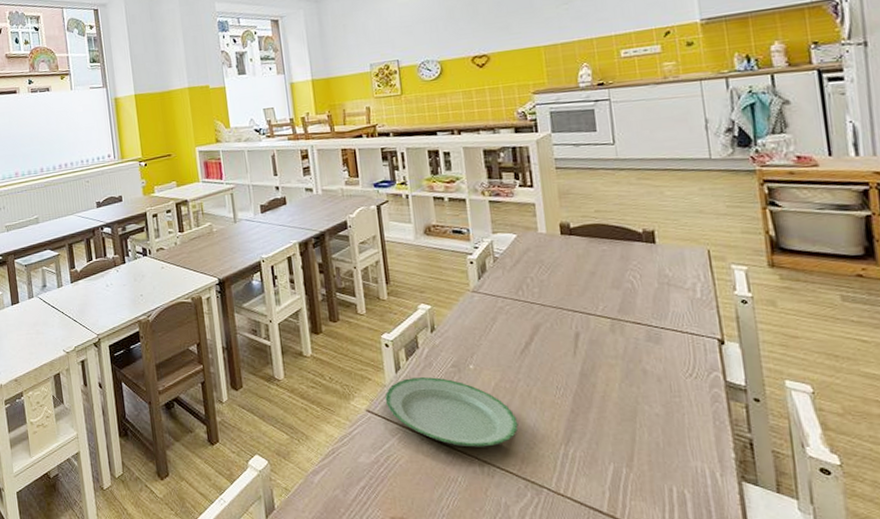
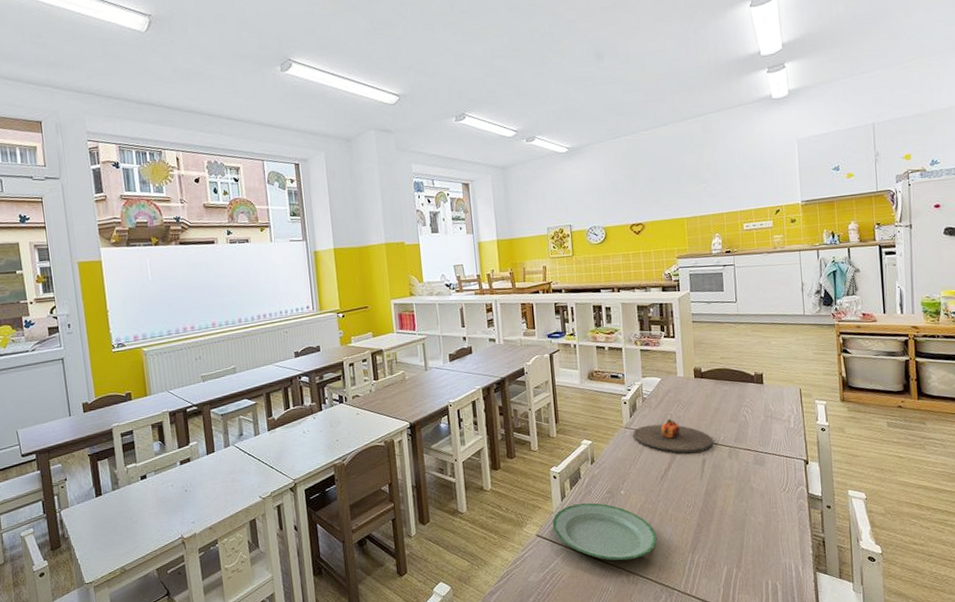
plate: none [483,282,590,325] -> present [633,418,714,453]

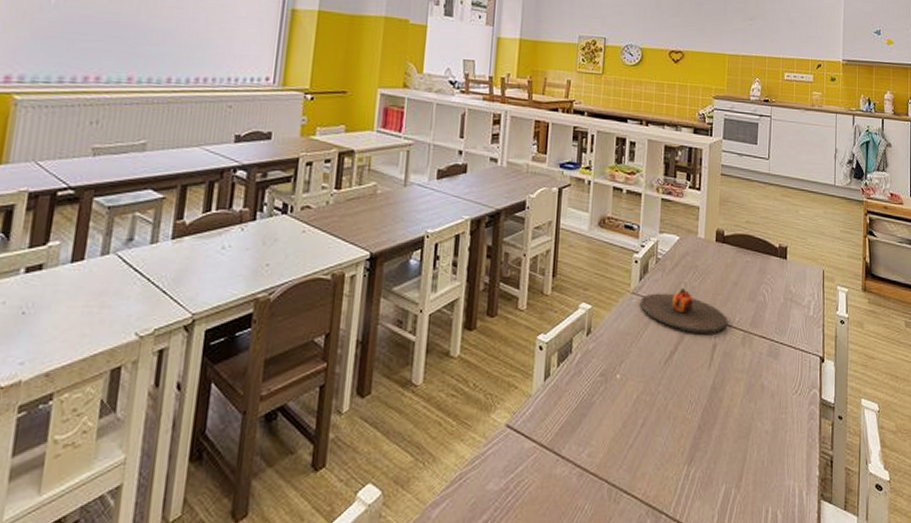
plate: present [552,502,657,561] -> none [527,386,651,469]

